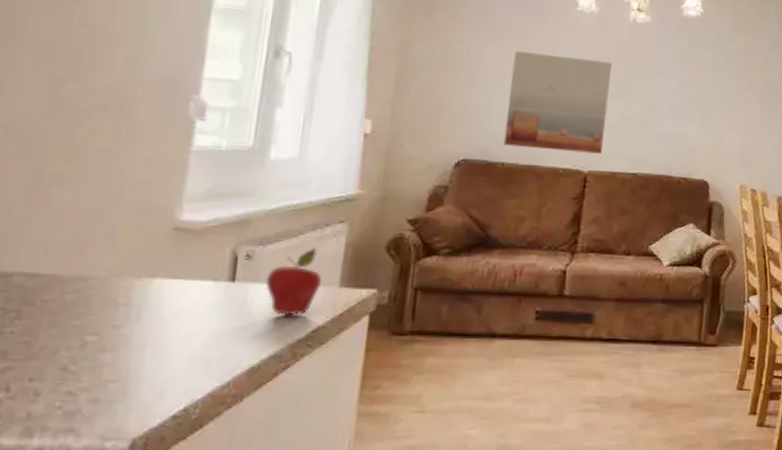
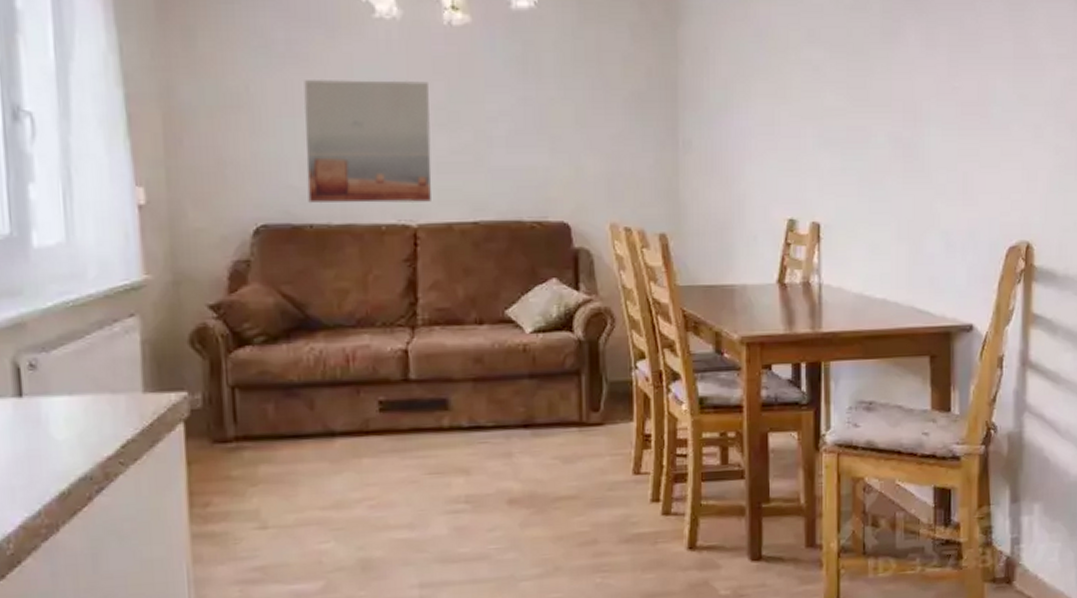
fruit: present [265,247,321,317] -> none [57,348,121,433]

